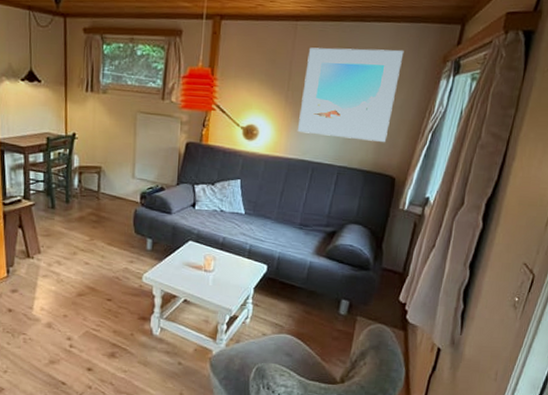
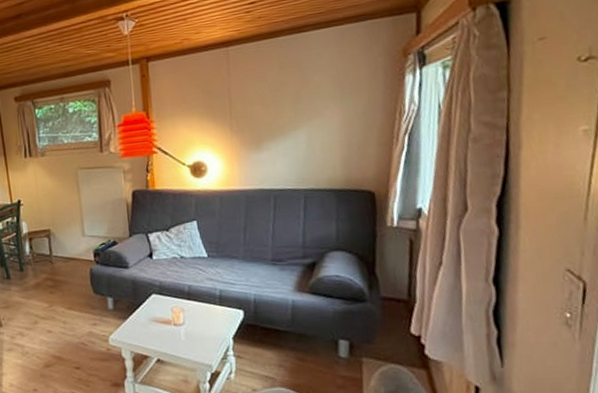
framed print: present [297,47,404,143] -> none [246,52,355,161]

